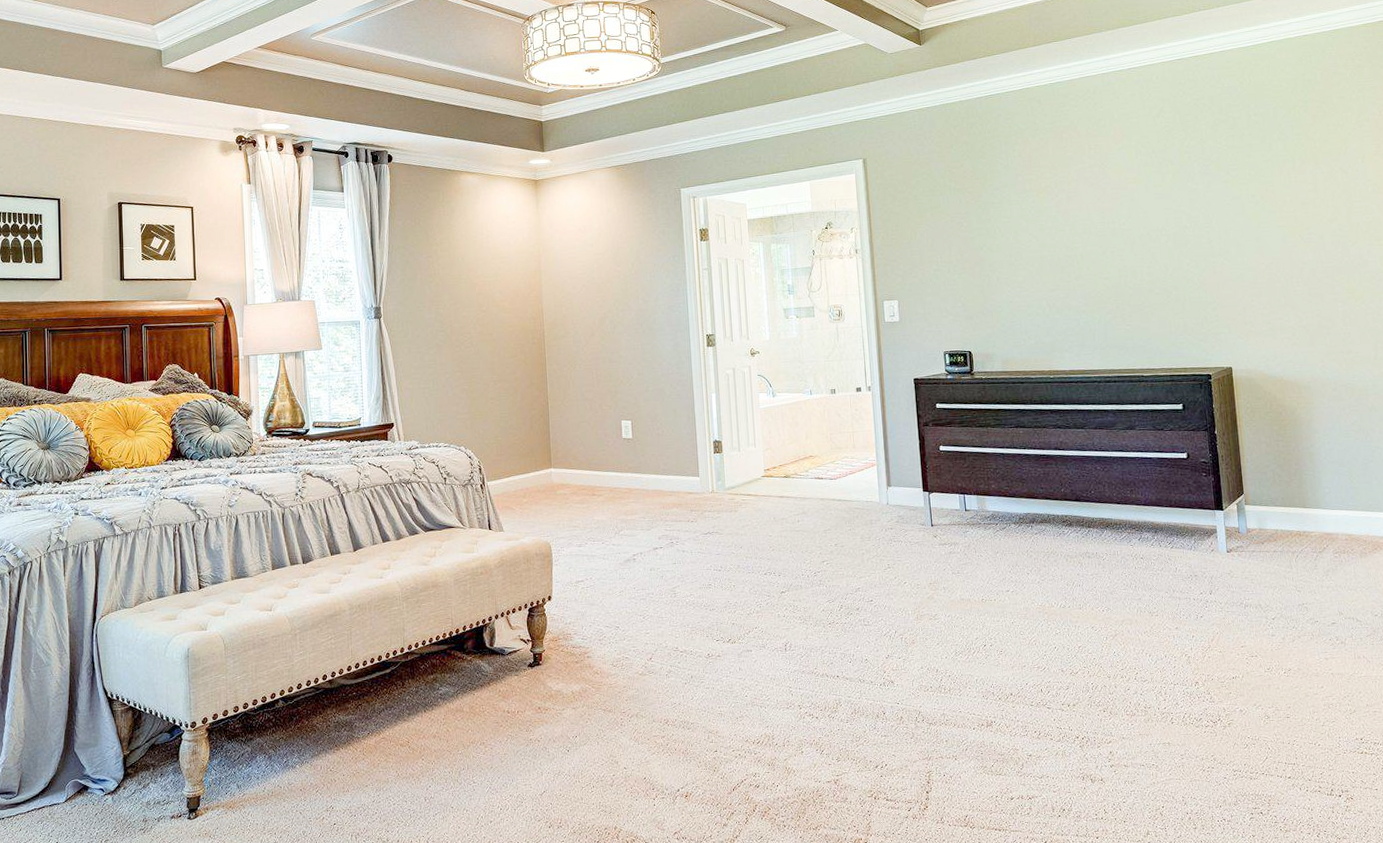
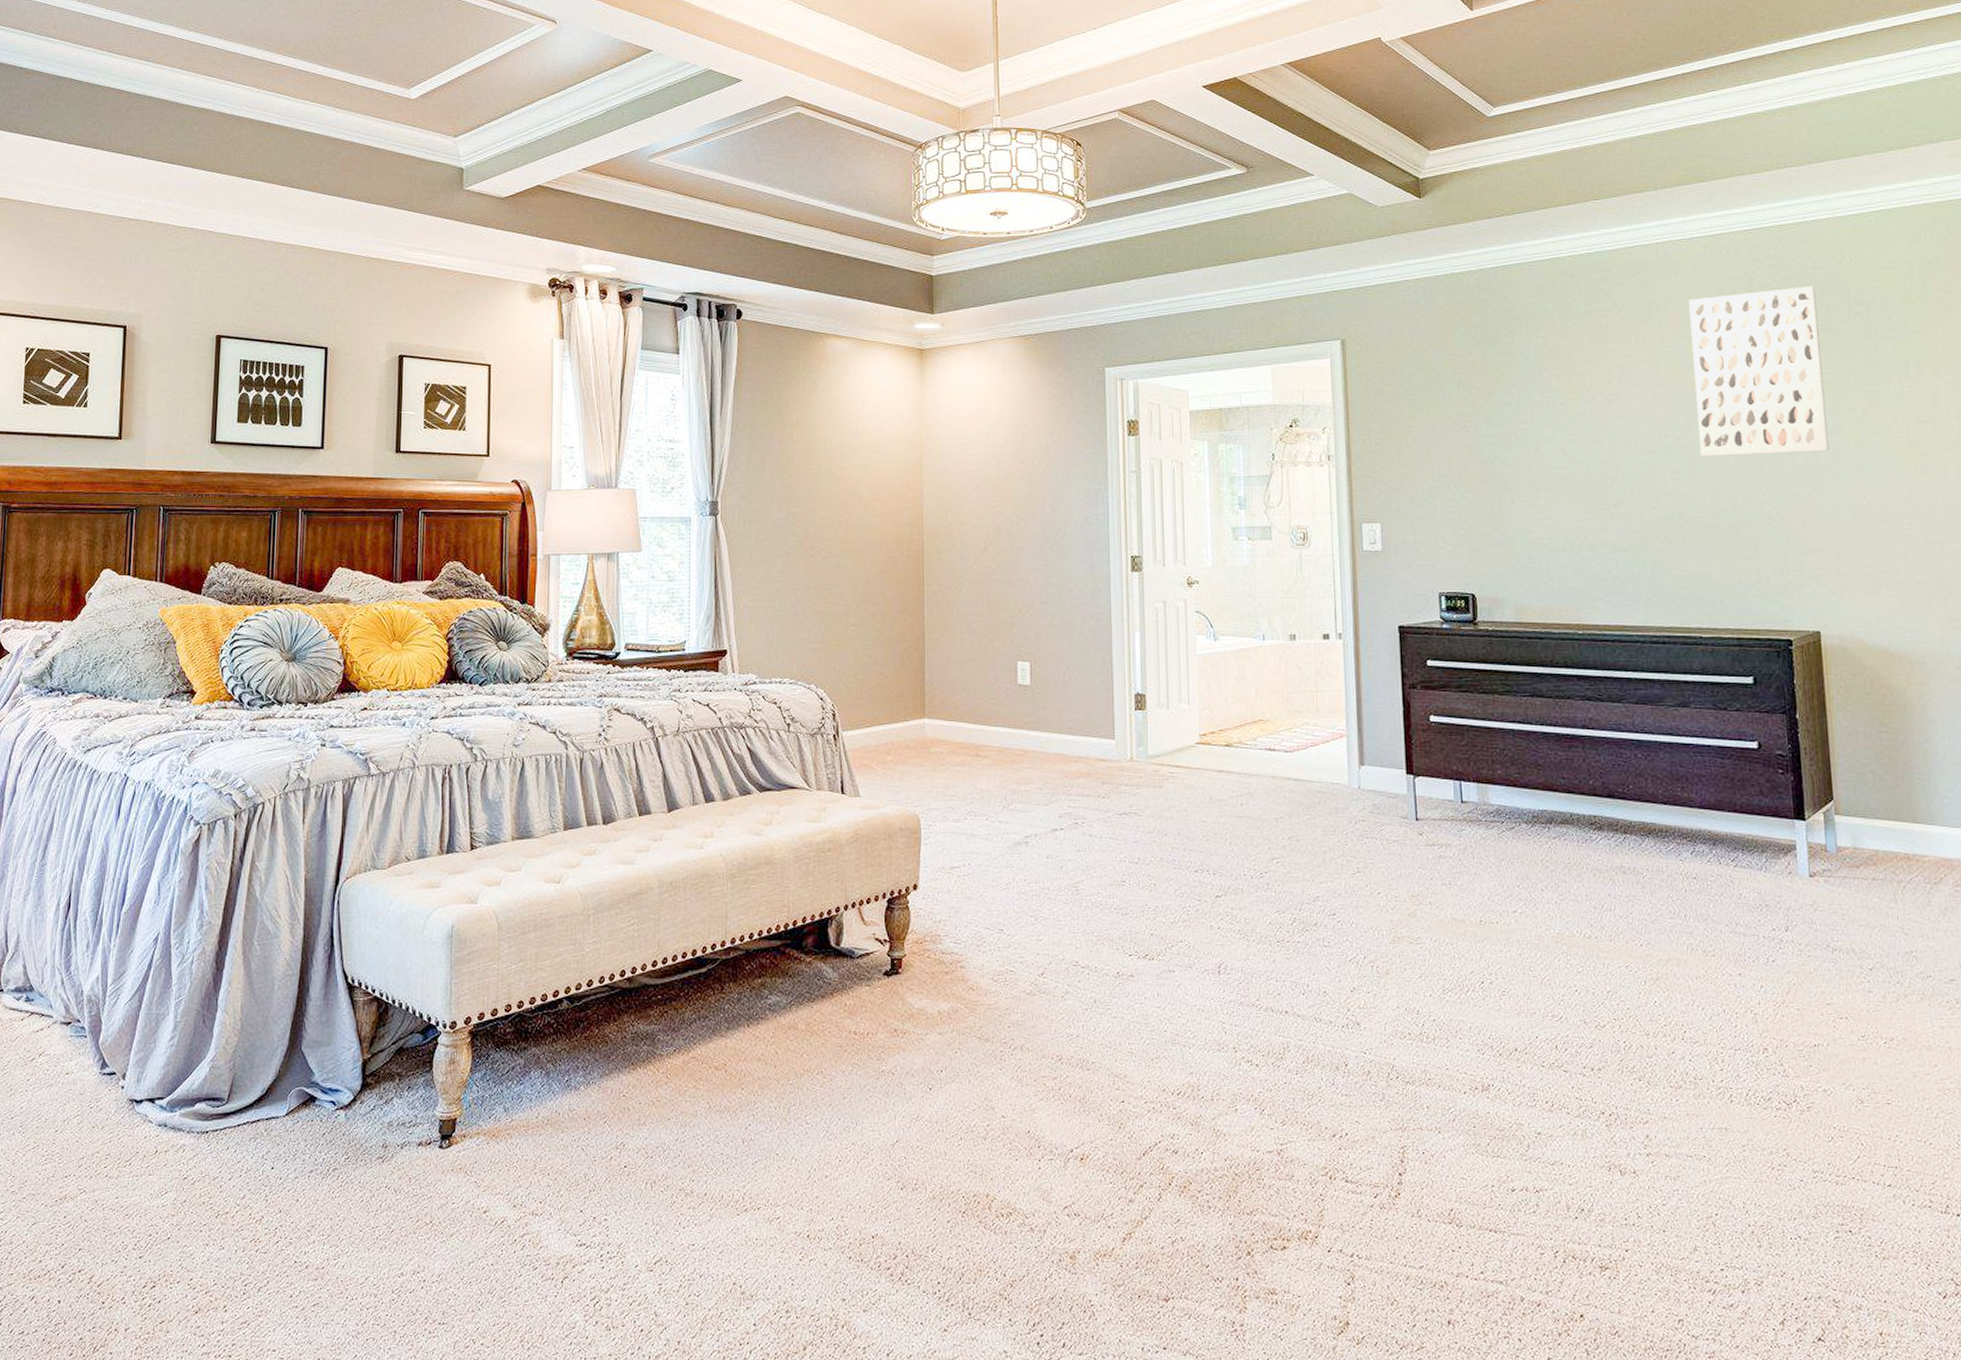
wall art: none [1127,102,1236,238] -> present [1688,286,1829,456]

